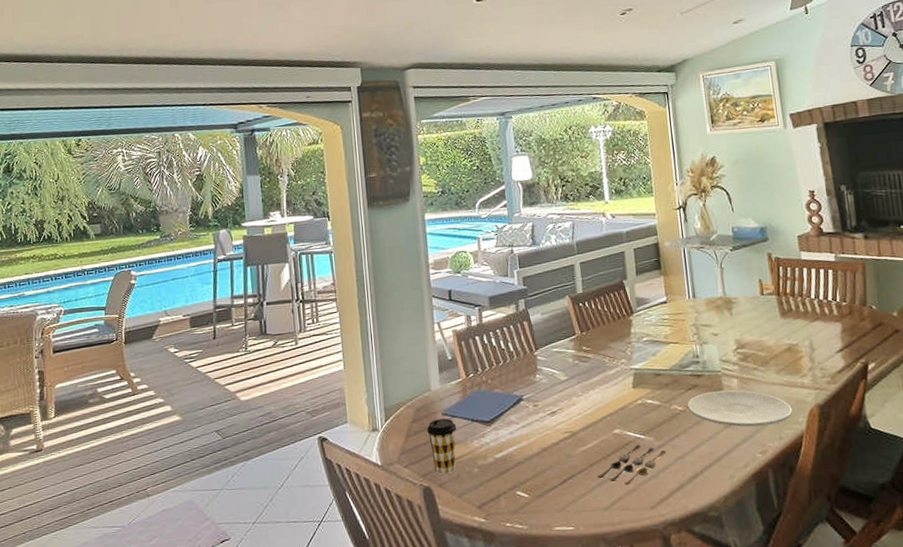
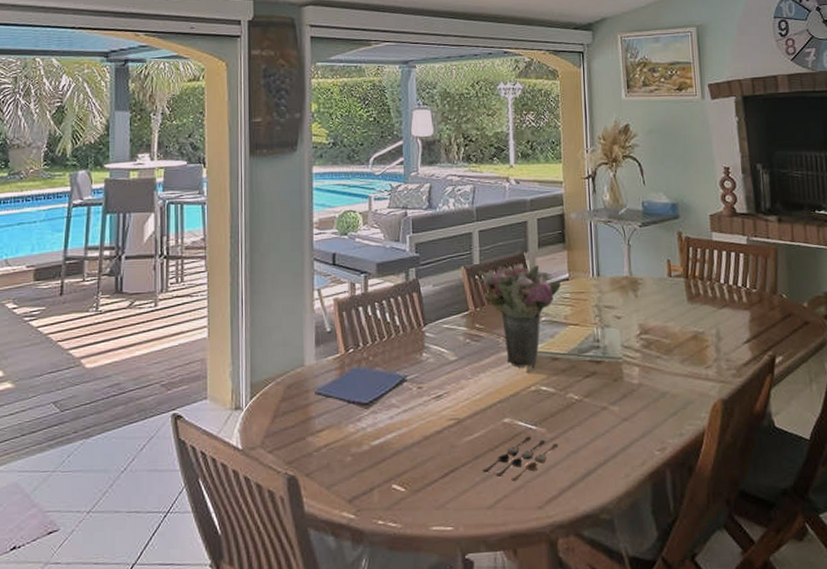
coffee cup: present [427,418,457,476] -> none [297,398,331,464]
flower bouquet: none [581,290,659,384] -> present [478,264,561,368]
plate: present [687,390,793,427] -> none [584,379,695,421]

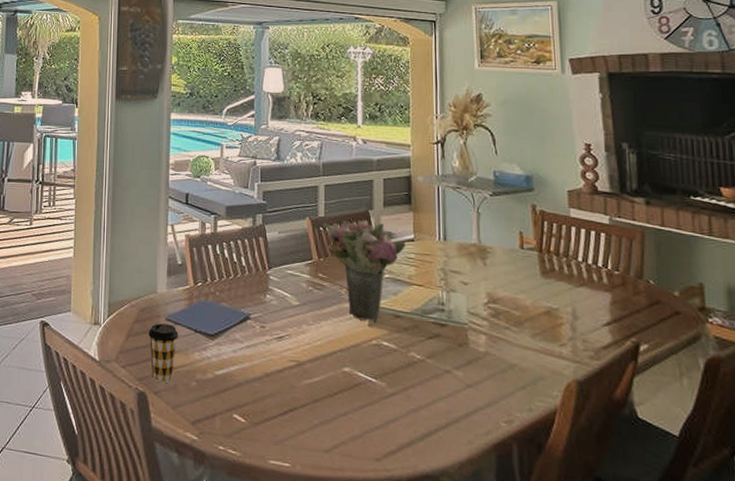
coffee cup: none [297,398,331,464] -> present [149,323,179,383]
spoon: present [482,436,559,483] -> none [321,388,399,431]

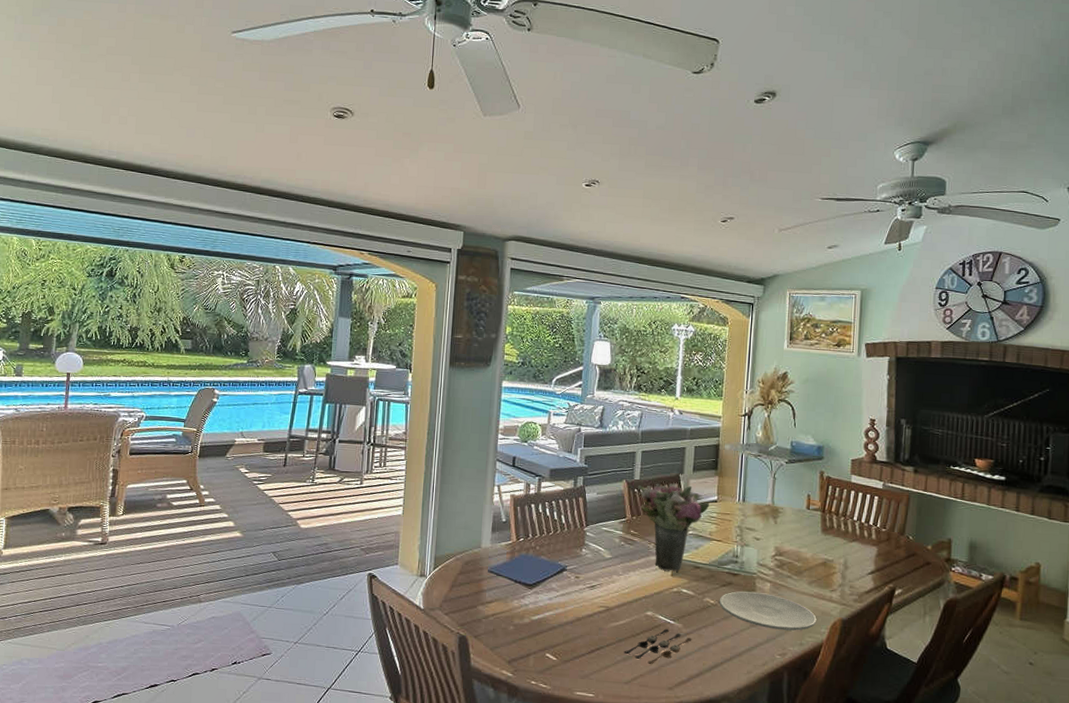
coffee cup: present [149,323,179,383] -> none [471,575,500,628]
spoon: none [321,388,399,431] -> present [624,628,692,665]
plate: none [426,344,546,394] -> present [719,591,817,631]

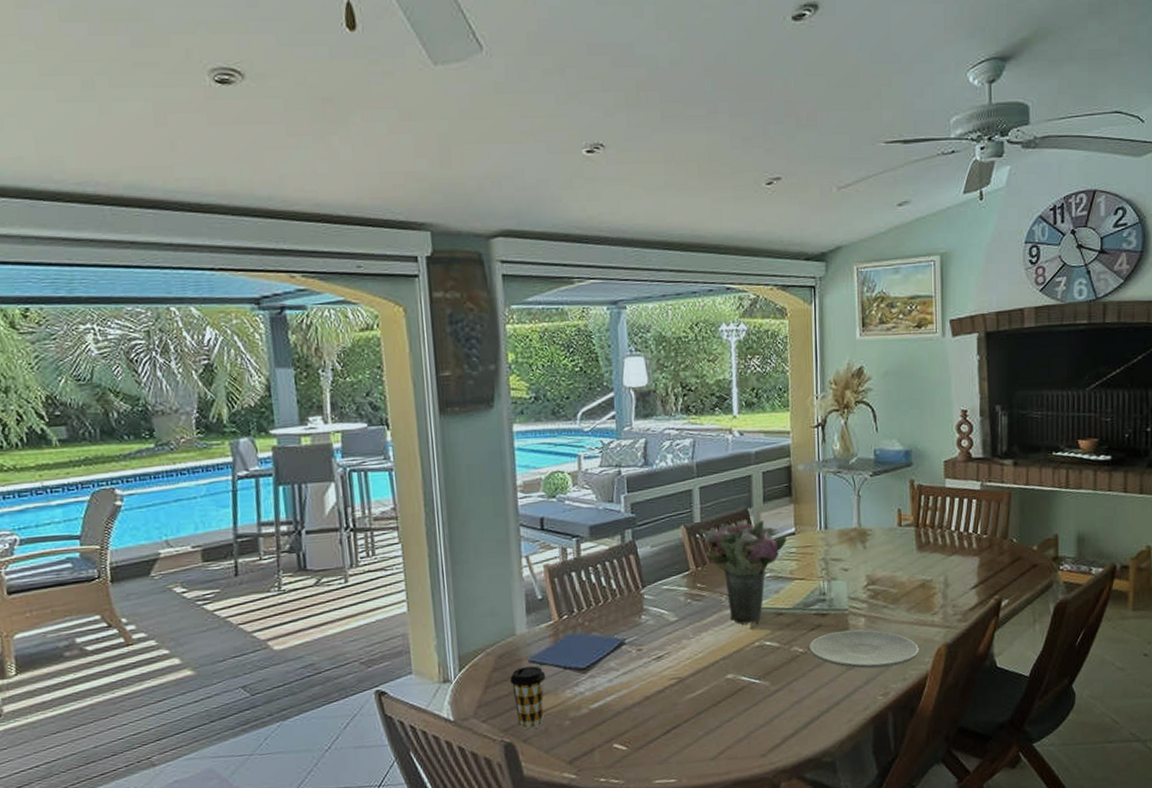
coffee cup: none [471,575,500,628] -> present [510,666,546,730]
spoon: present [624,628,692,665] -> none [705,690,782,734]

